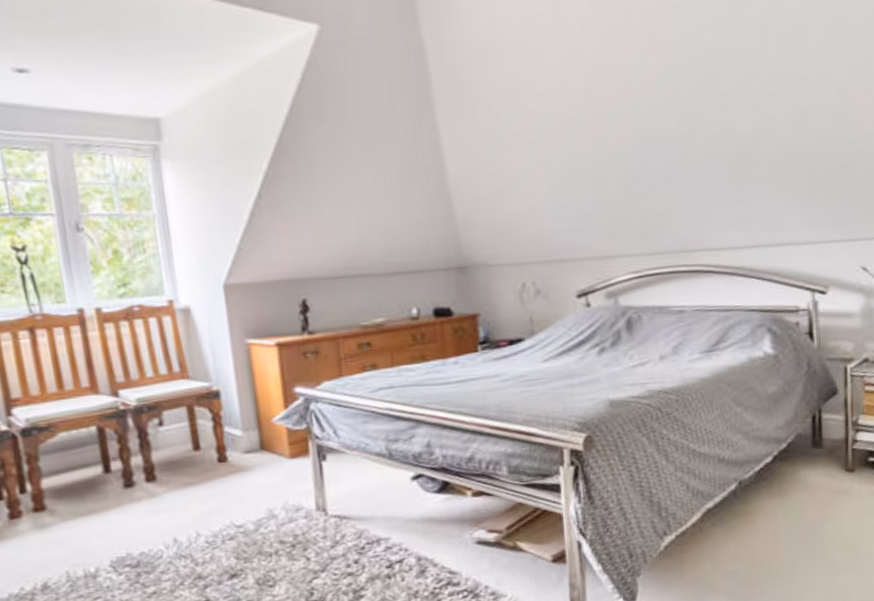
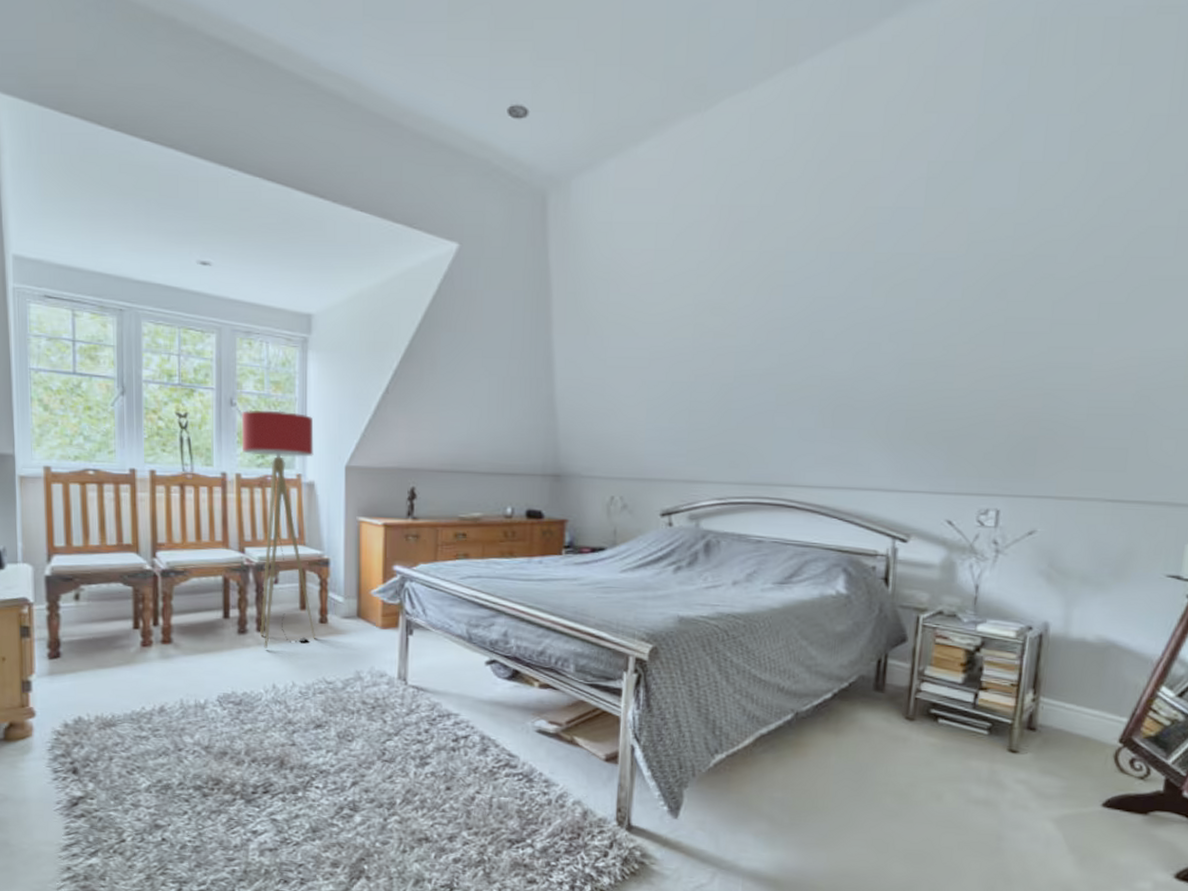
floor lamp: none [91,231,216,500] -> present [241,409,315,649]

